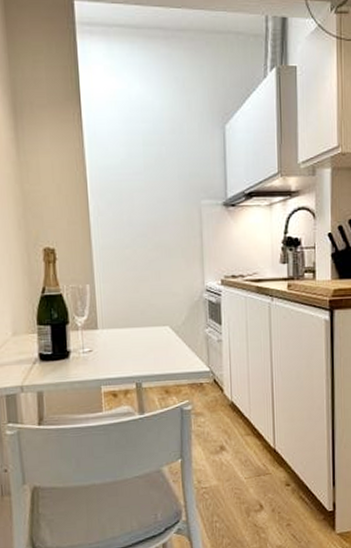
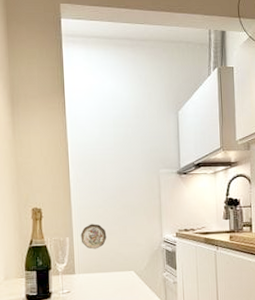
decorative plate: none [103,268,136,300] -> present [80,224,107,250]

